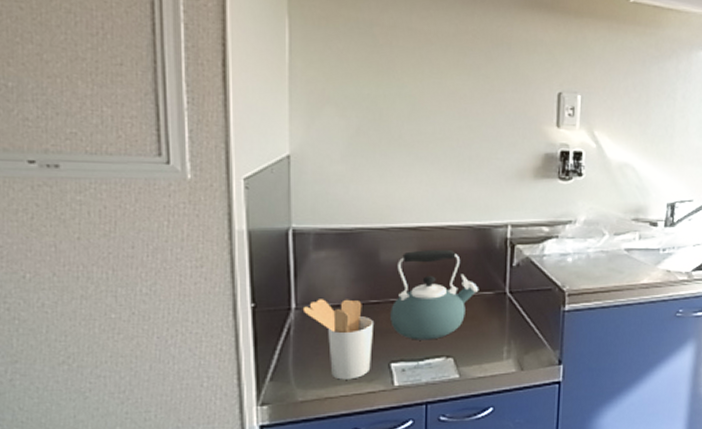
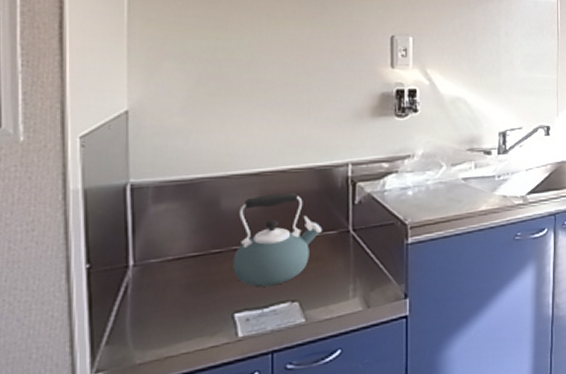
utensil holder: present [302,299,373,380] -> none [141,251,215,337]

